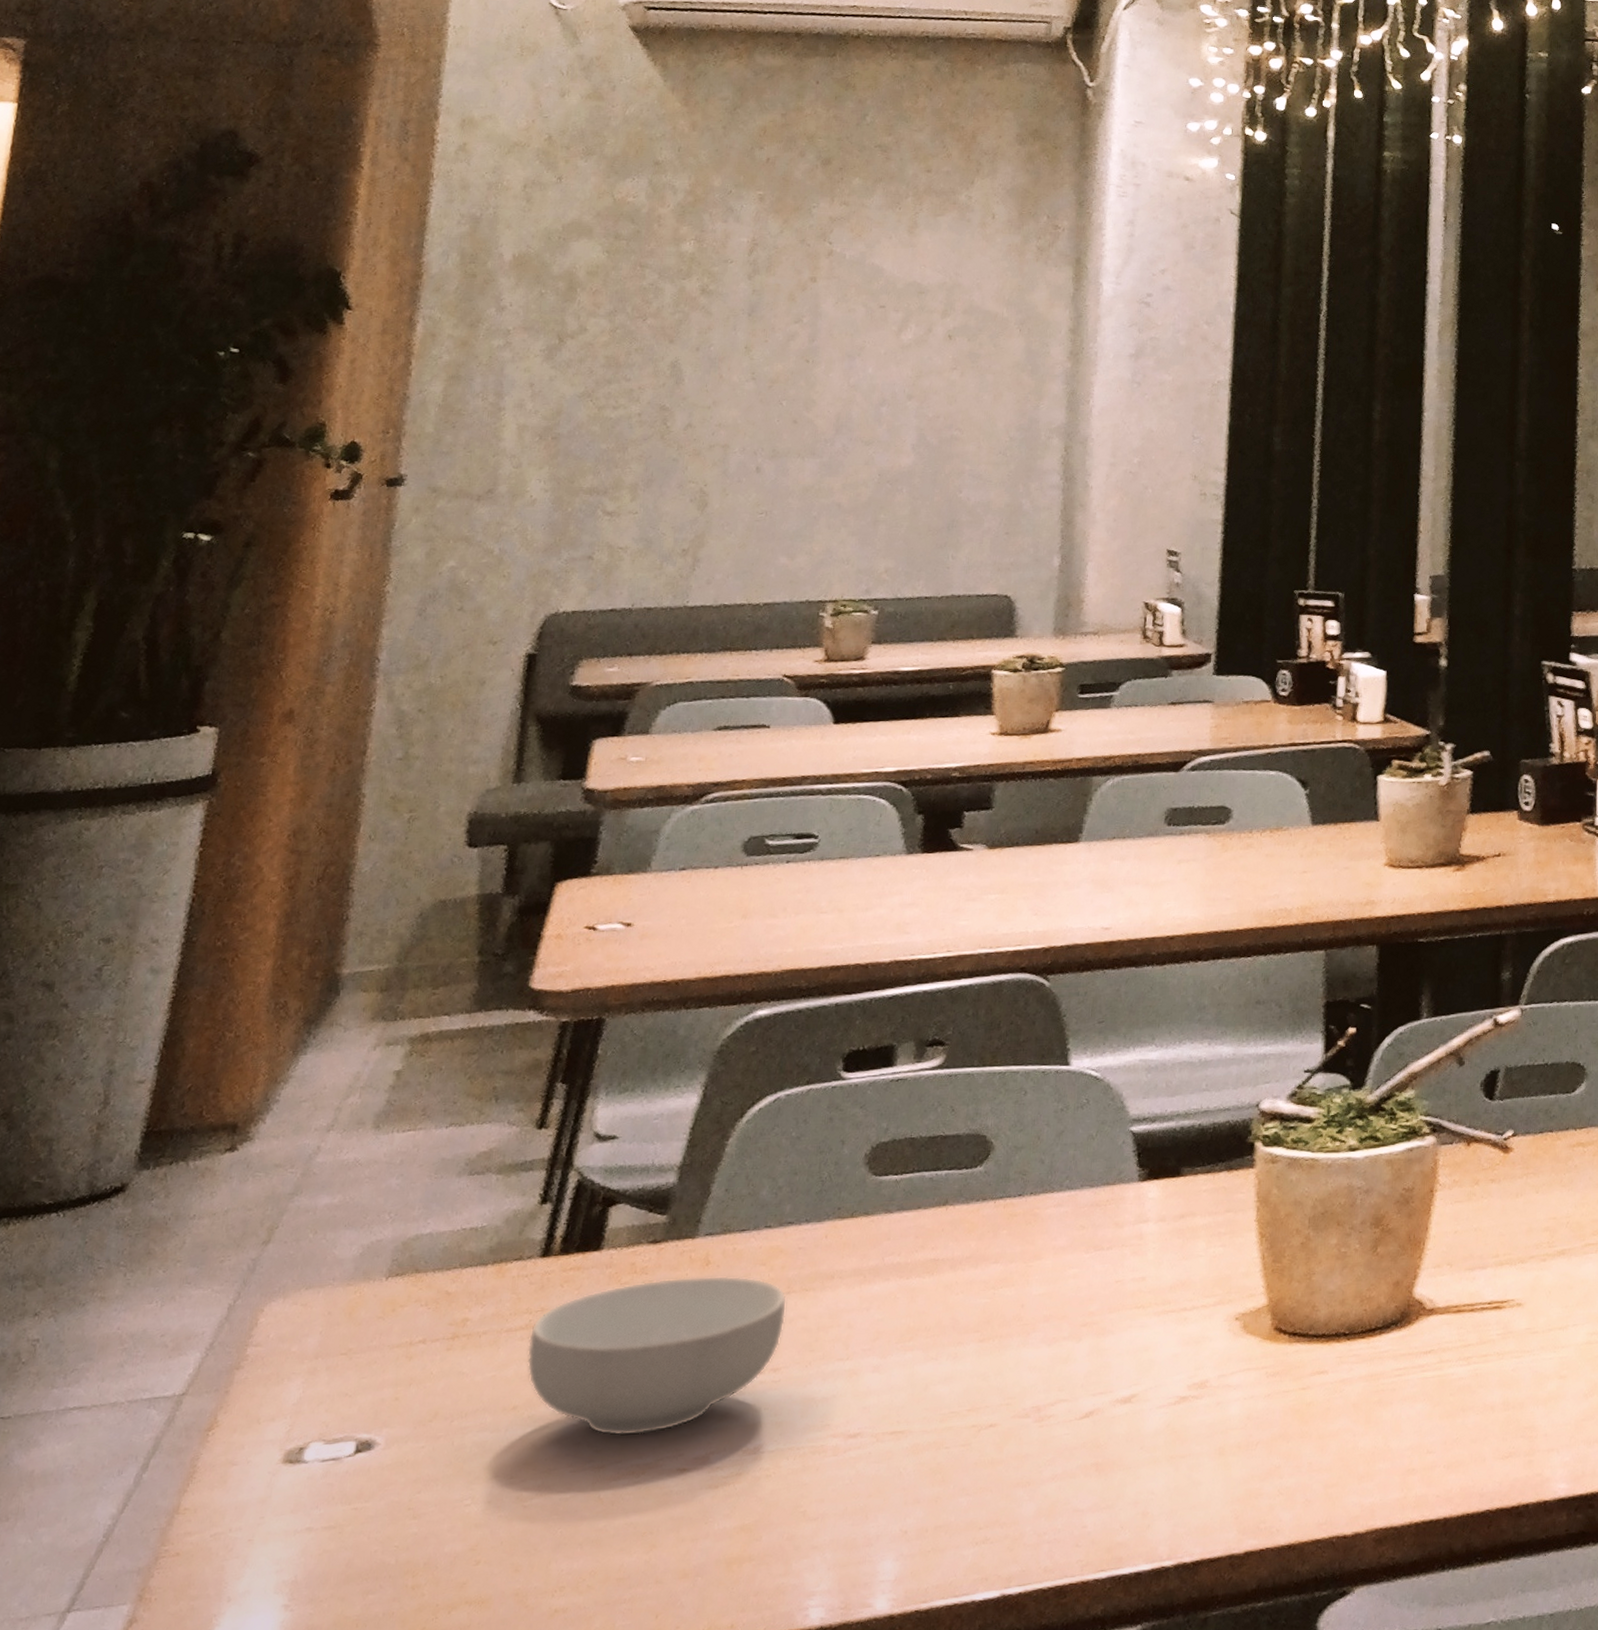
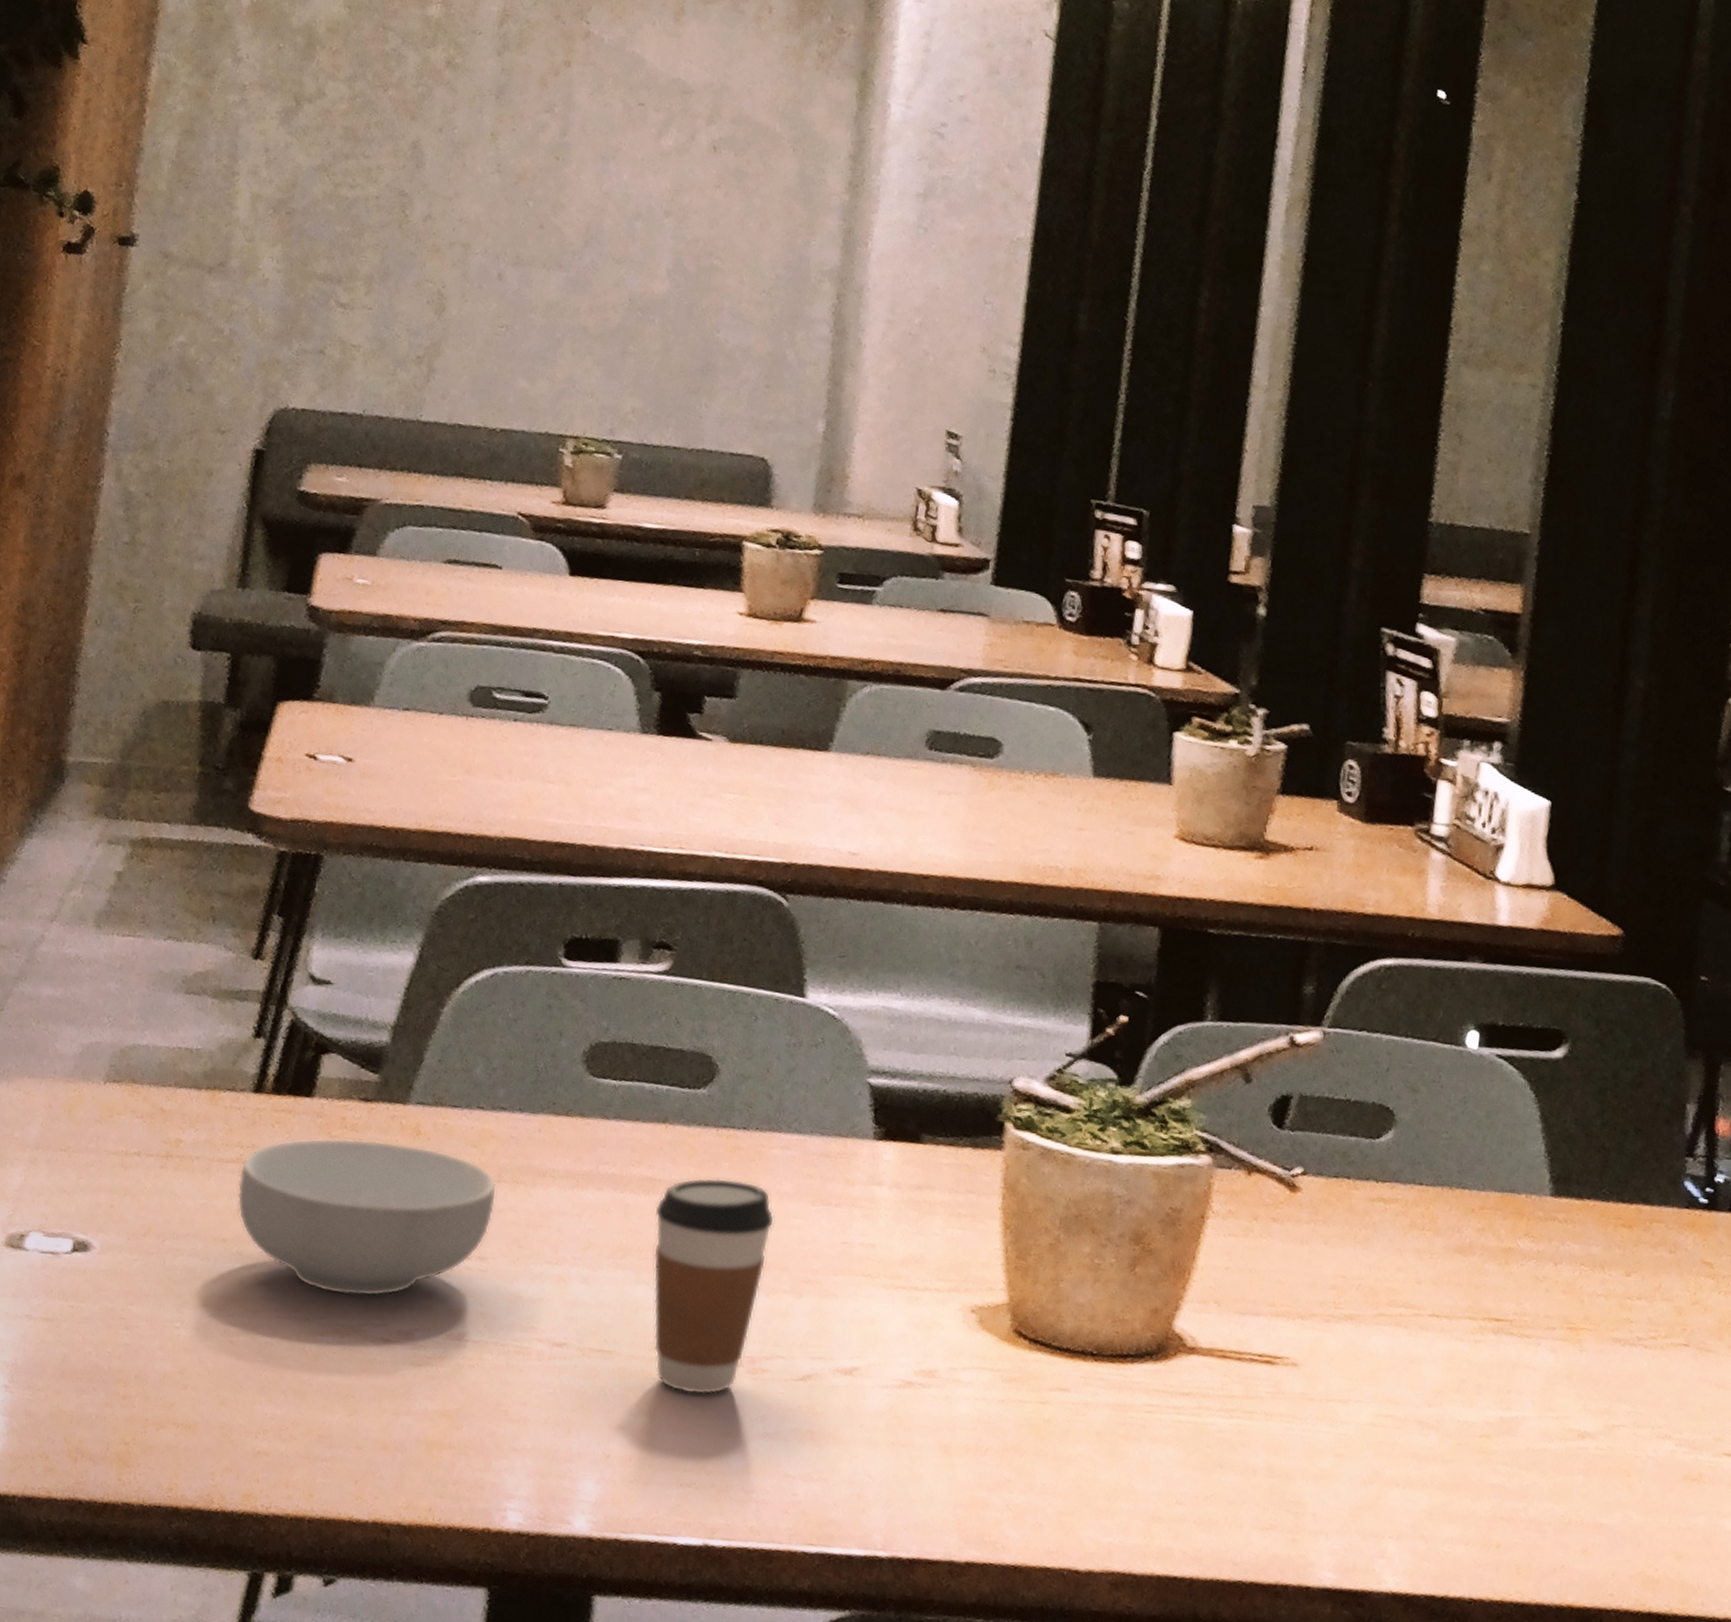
coffee cup: none [940,1244,1052,1455] -> present [653,1177,775,1395]

